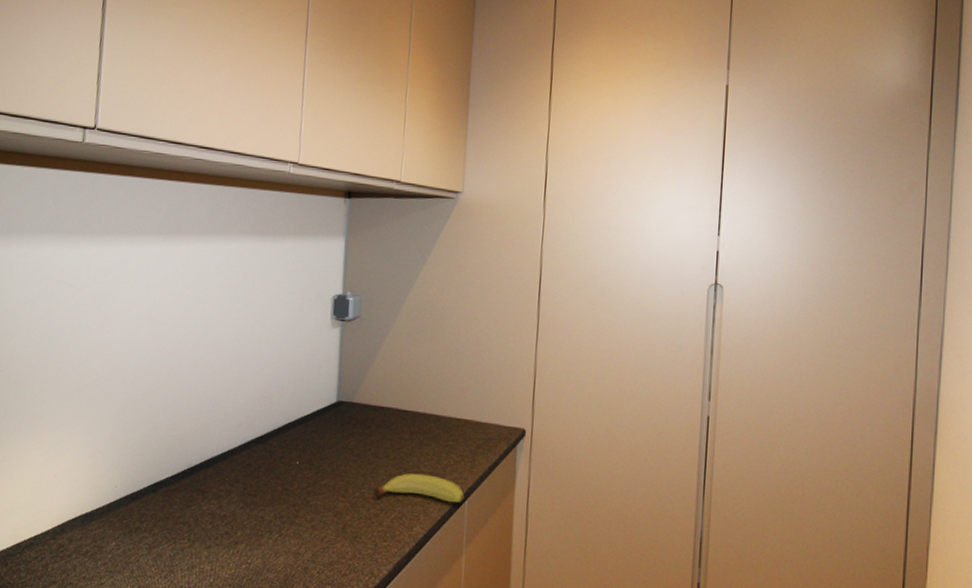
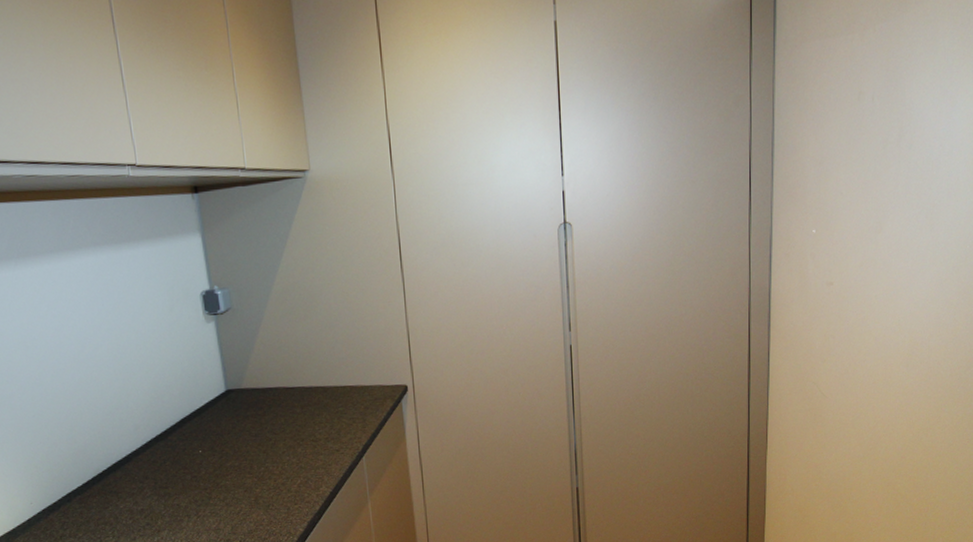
fruit: present [374,473,465,503] -> none [277,440,362,468]

